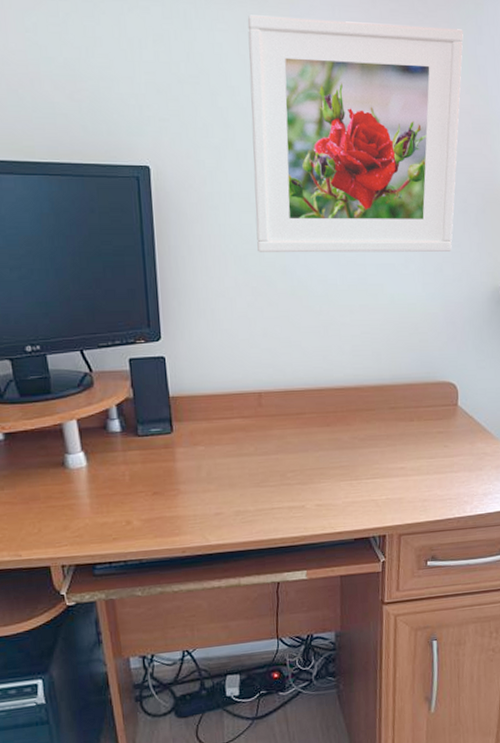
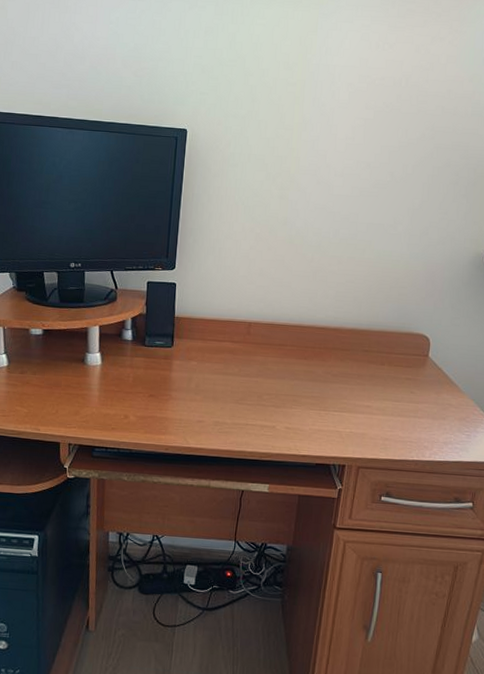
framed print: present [247,15,463,253] -> none [265,13,472,218]

